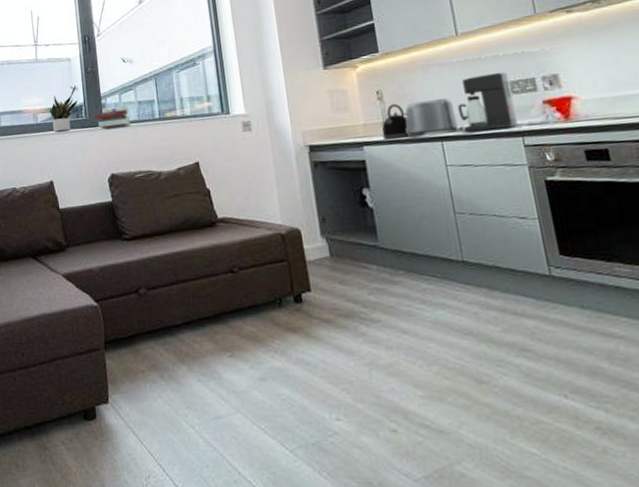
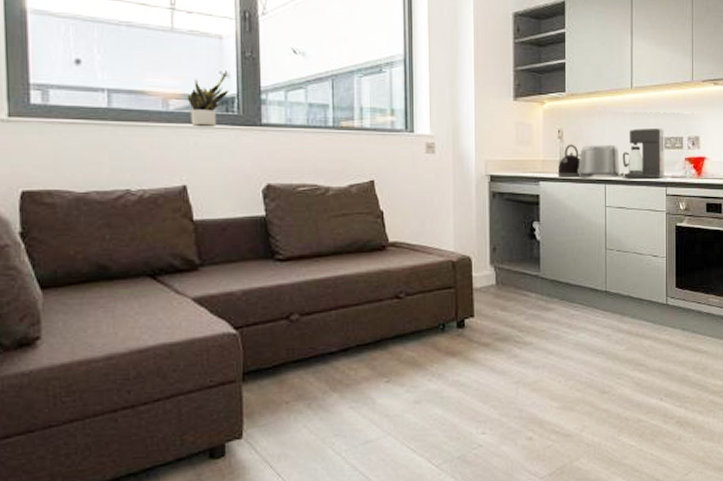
books: present [94,106,132,131] -> none [250,106,298,133]

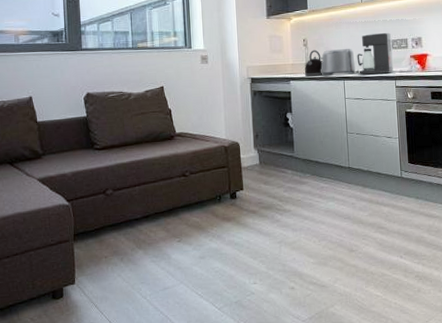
potted plant: present [187,71,229,127] -> none [31,12,59,54]

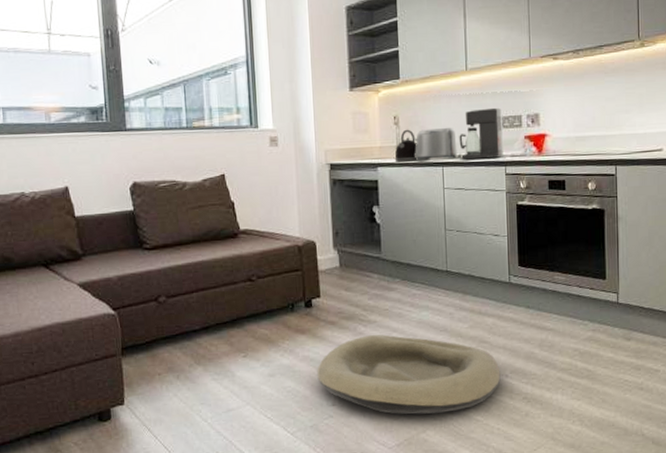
dog bed: none [240,222,396,291] -> present [317,334,501,414]

